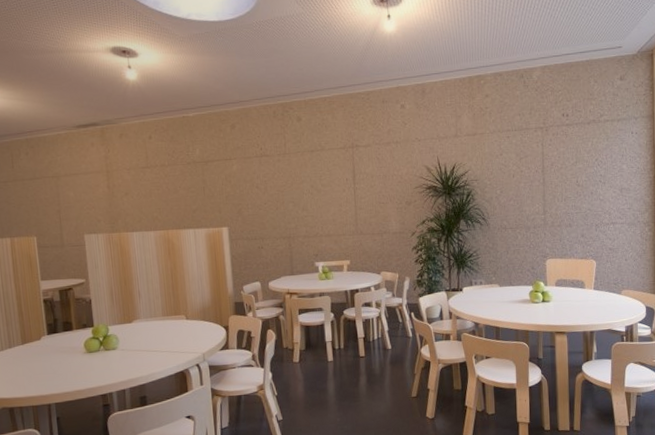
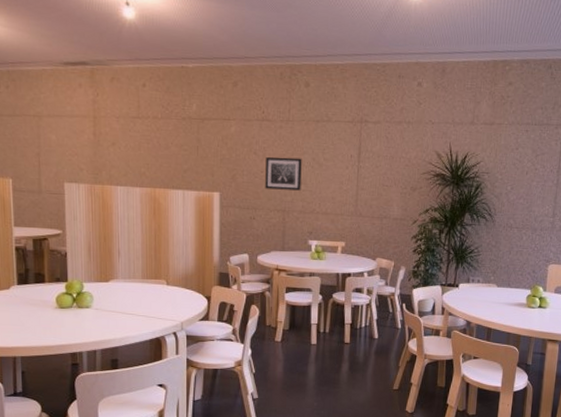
wall art: none [267,187,303,219] -> present [265,156,302,191]

